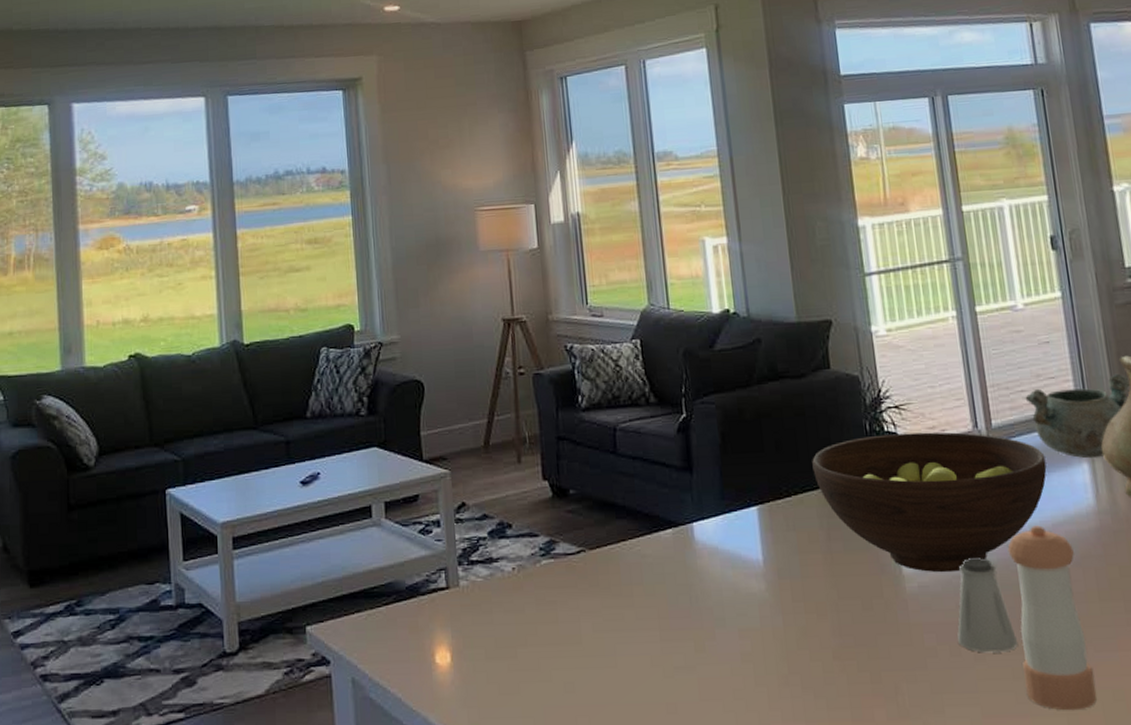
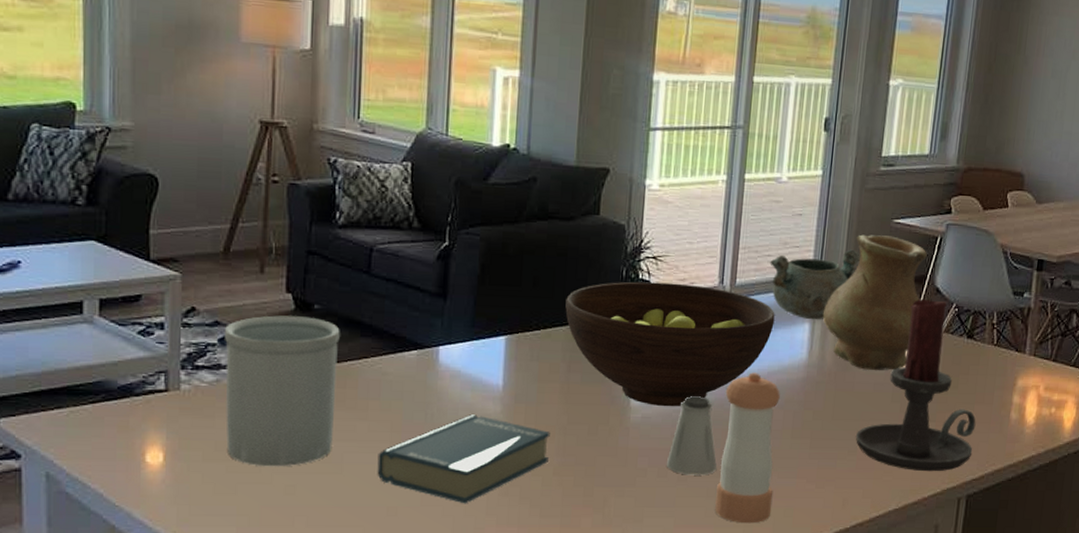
utensil holder: none [492,502,604,663] -> present [223,315,340,467]
hardback book: none [649,594,825,697] -> present [377,414,550,504]

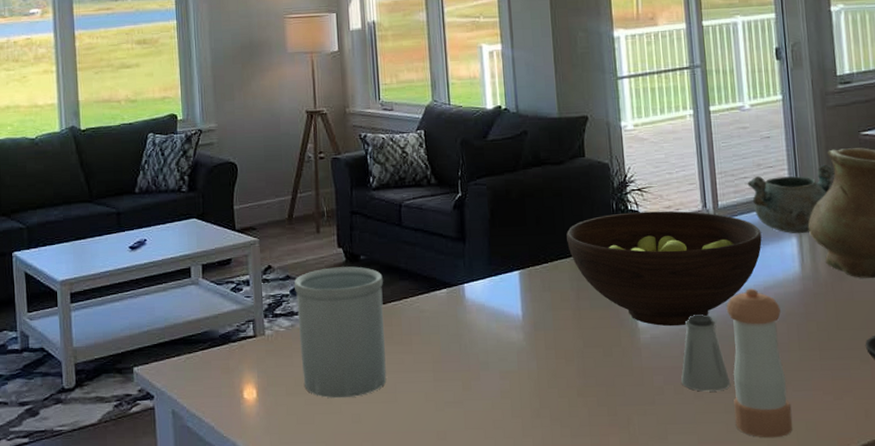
hardback book: present [377,414,550,504] -> none [424,343,572,427]

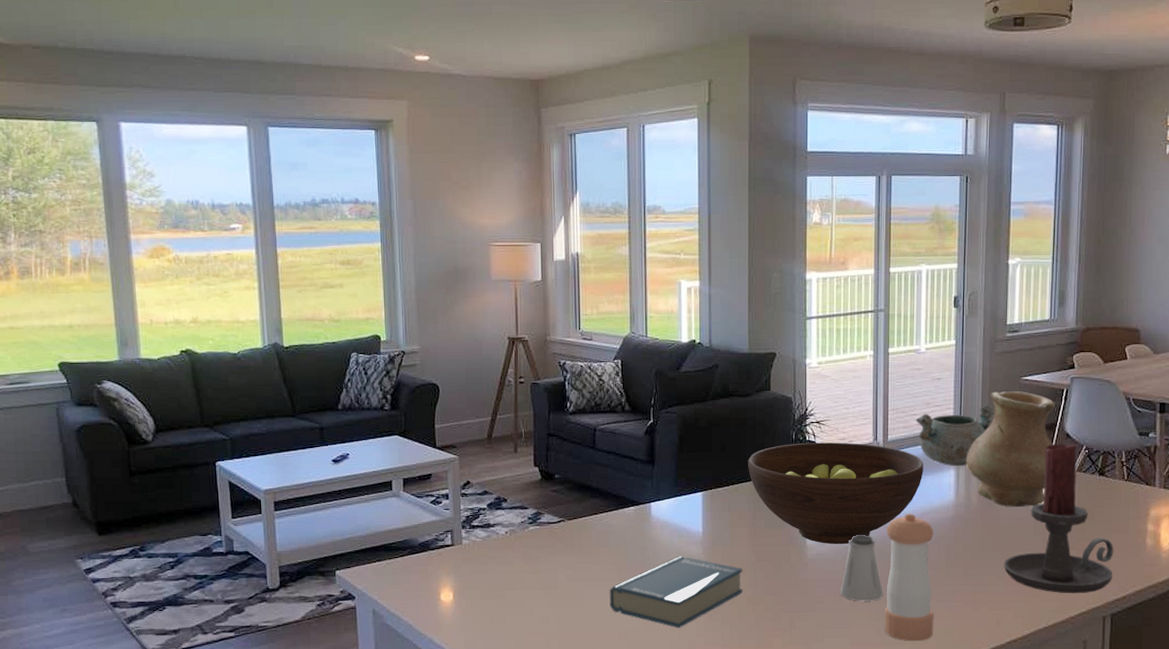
utensil holder: present [293,266,387,399] -> none [491,484,575,602]
hardback book: none [424,343,572,427] -> present [609,556,743,628]

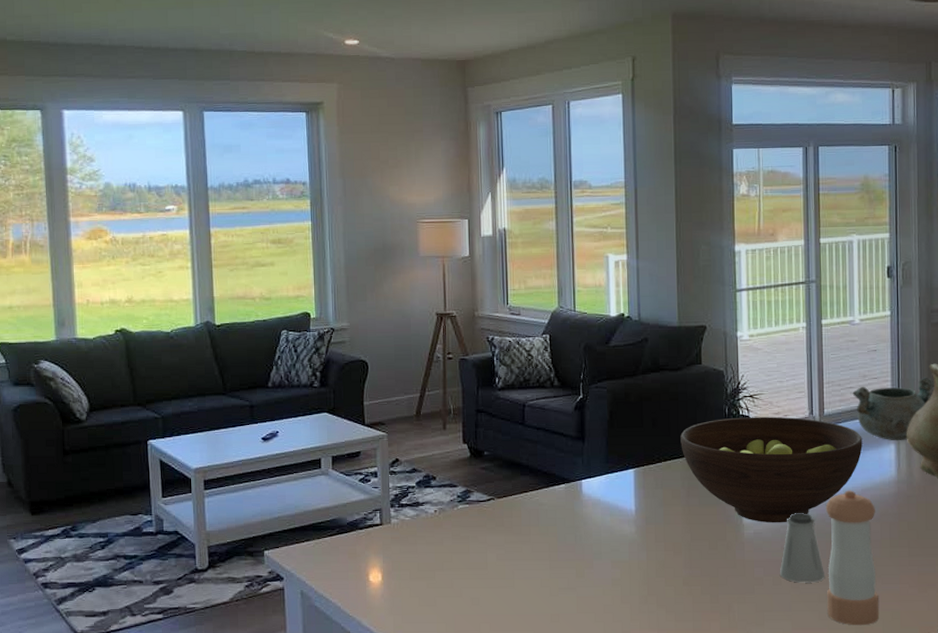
hardback book: present [609,556,743,628] -> none [540,535,678,611]

